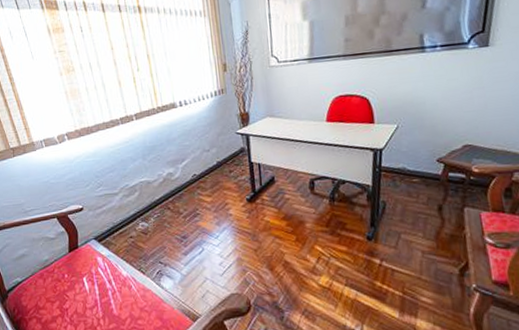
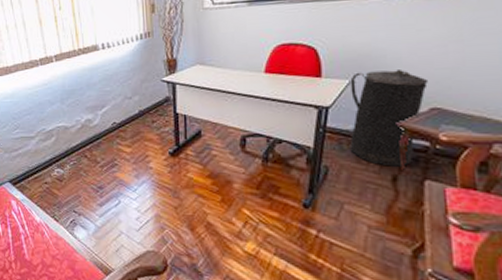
trash can: none [398,114,460,198] -> present [349,70,428,167]

